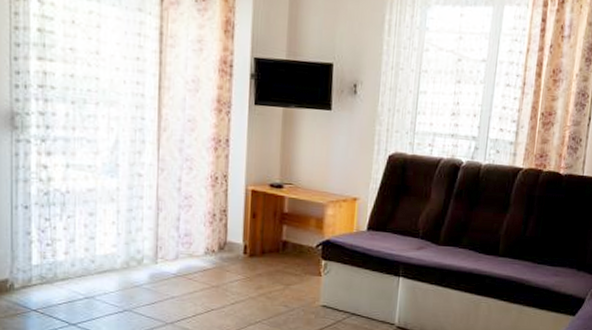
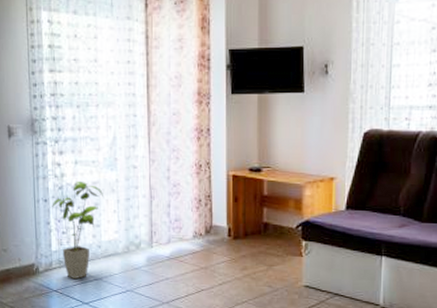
house plant: none [34,186,100,298] -> present [52,181,103,280]

